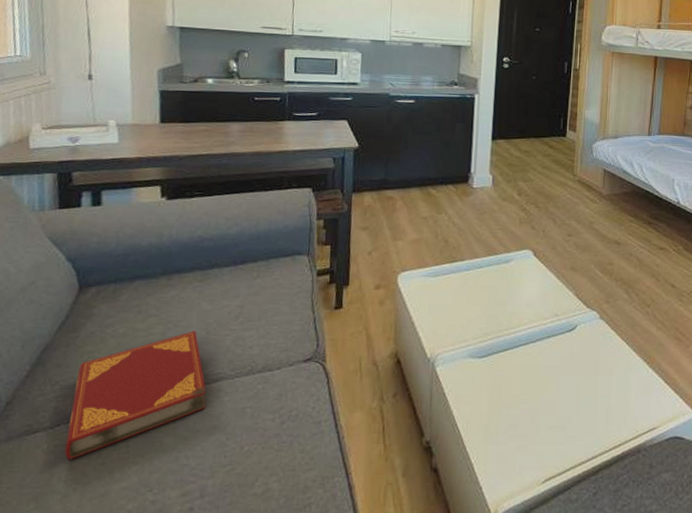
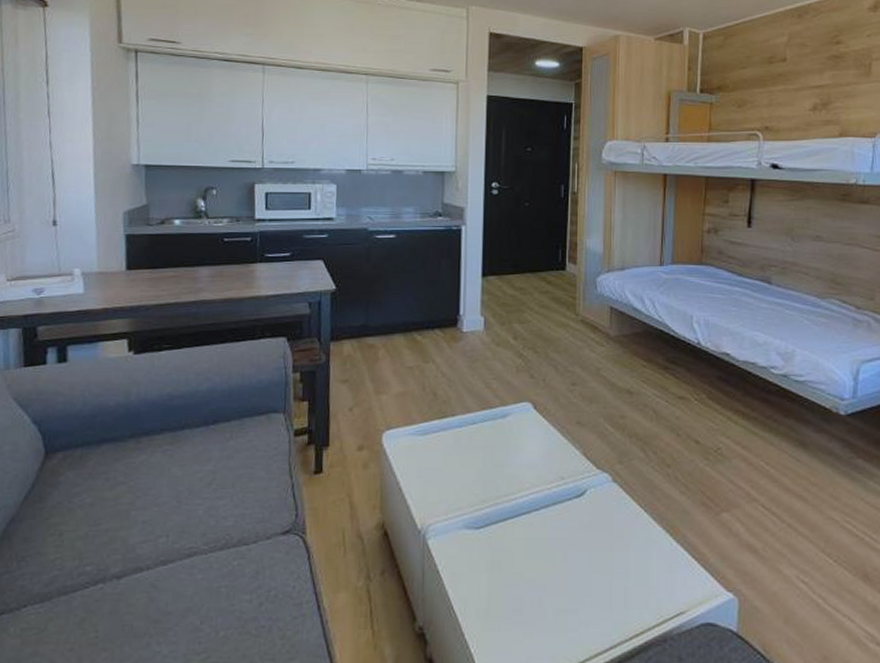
hardback book: present [64,331,206,461] -> none [31,500,178,646]

